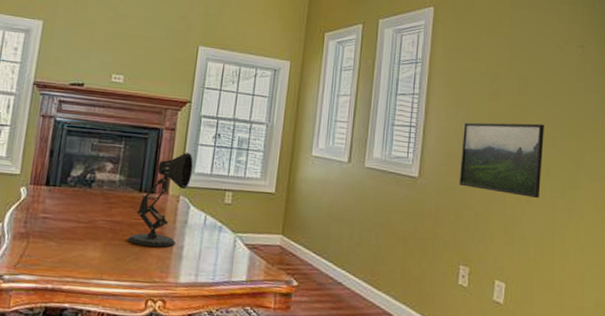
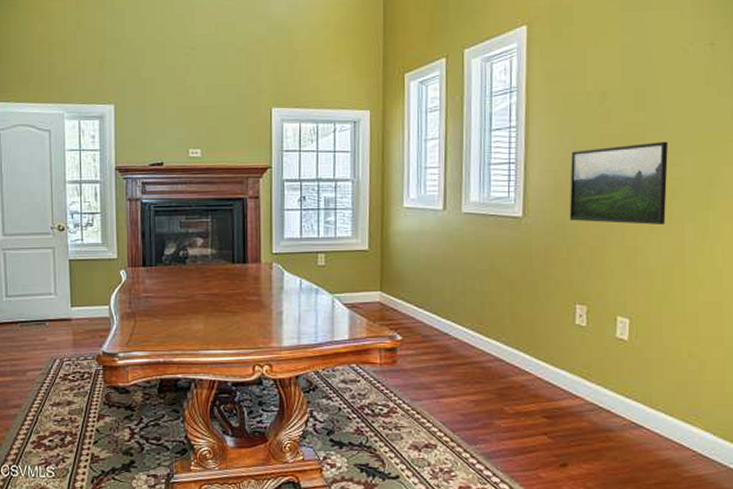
desk lamp: present [128,152,193,247] -> none [228,218,281,314]

